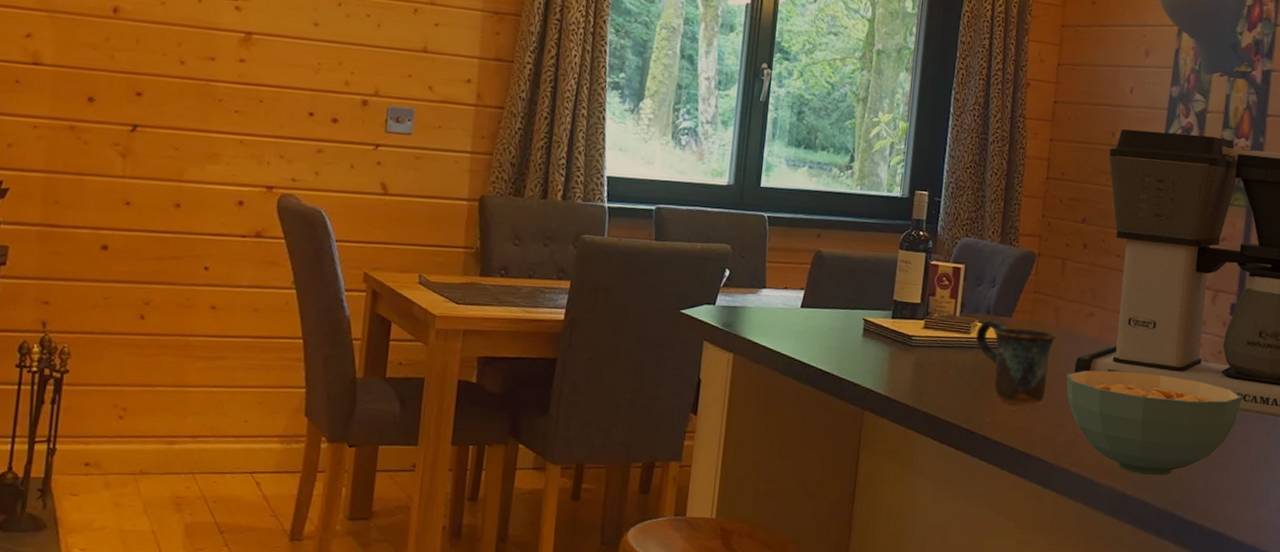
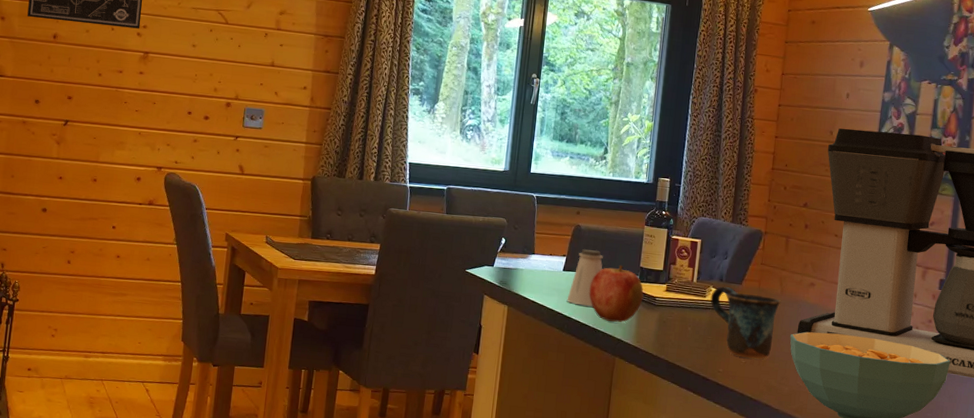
saltshaker: none [805,280,849,351] -> present [567,249,603,307]
apple: none [832,298,898,369] -> present [589,264,644,323]

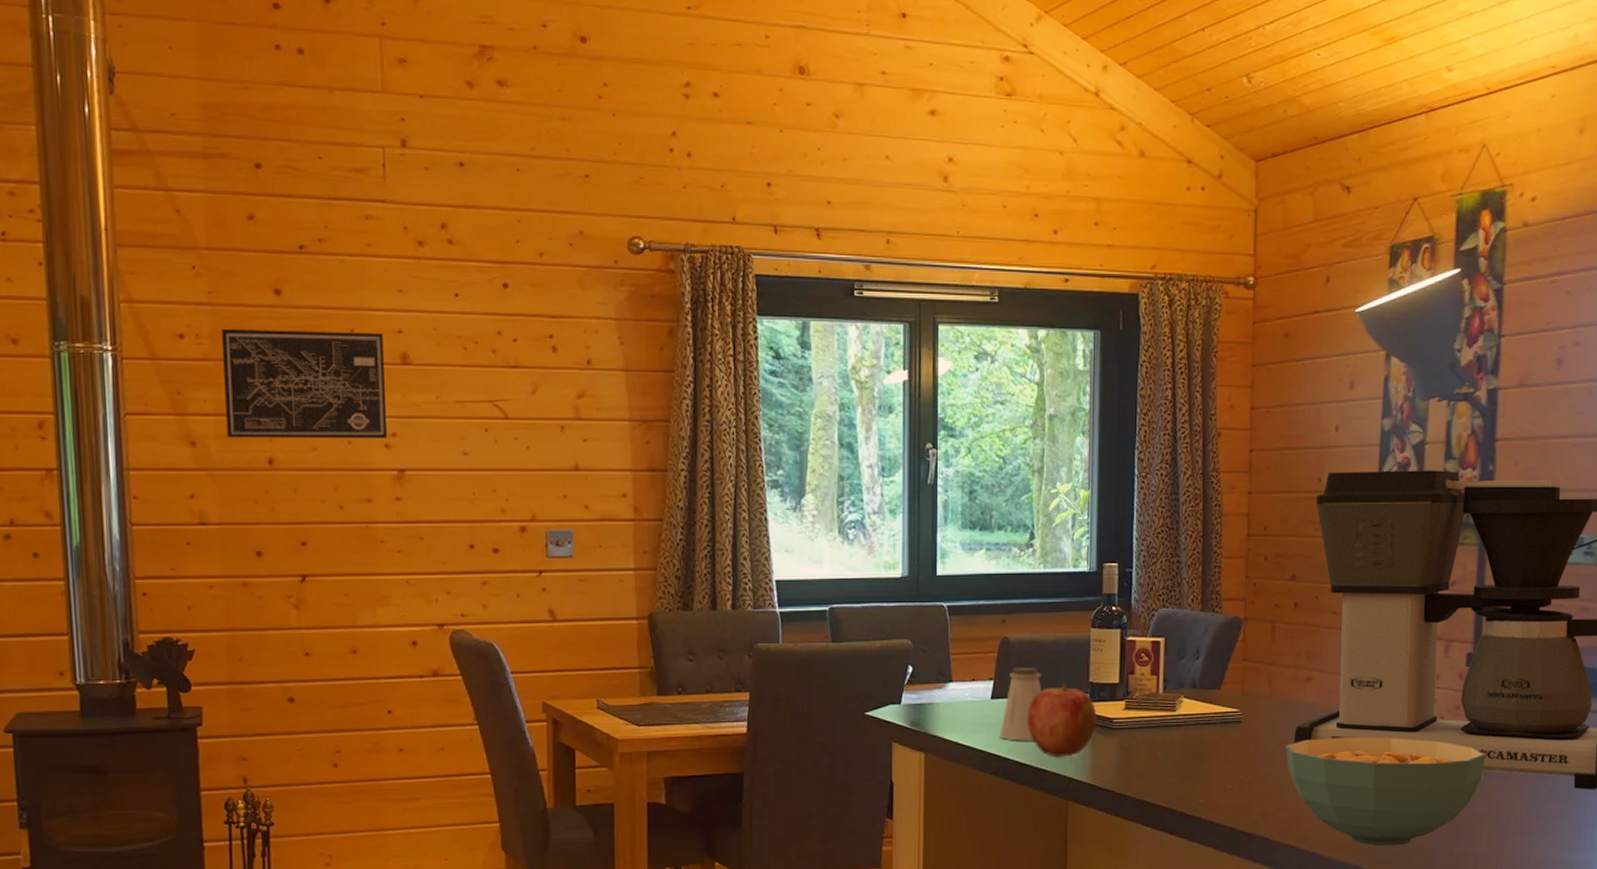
mug: present [710,286,781,360] -> none [1182,695,1272,782]

